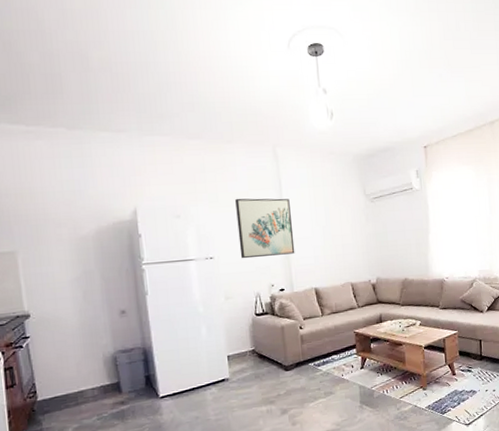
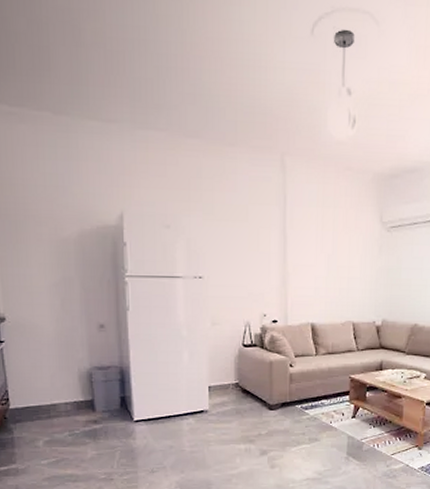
wall art: present [235,198,295,259] -> none [232,212,294,283]

